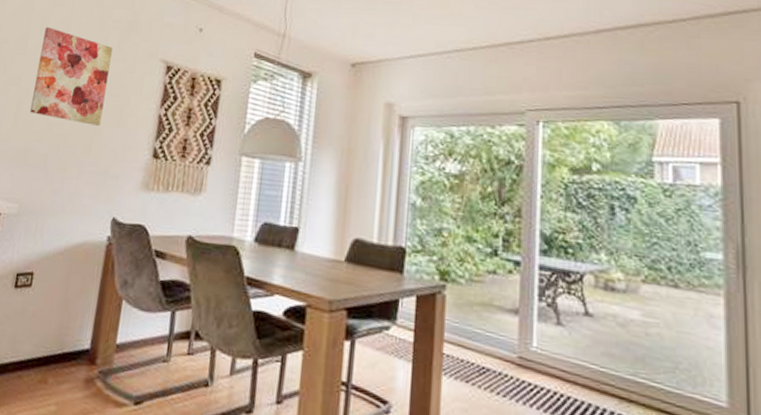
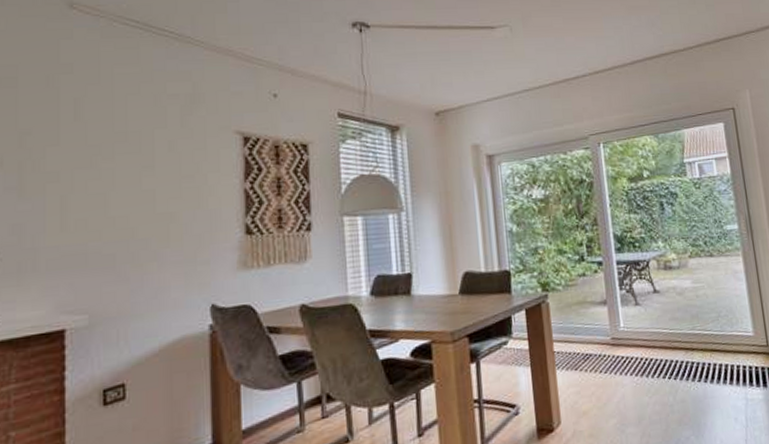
wall art: present [29,26,113,126] -> none [79,109,176,213]

